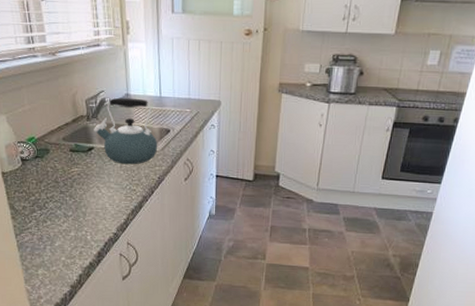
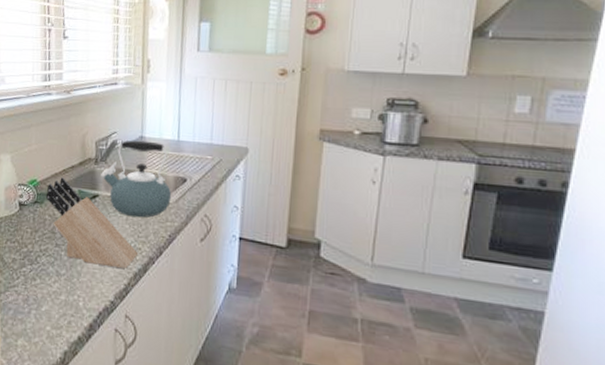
knife block: none [45,134,133,206] -> present [45,177,138,268]

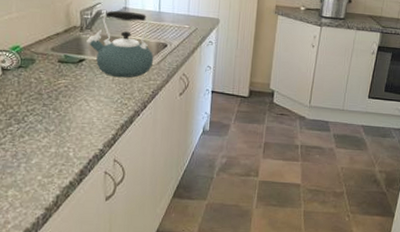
knife block: present [45,177,138,268] -> none [30,43,124,121]

